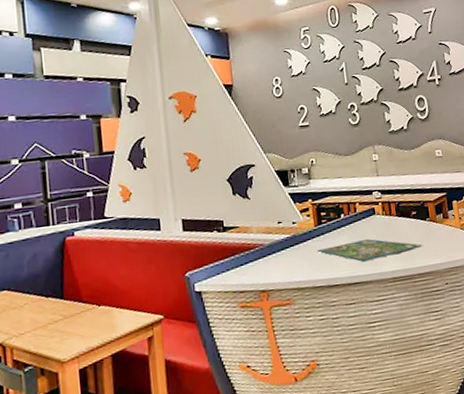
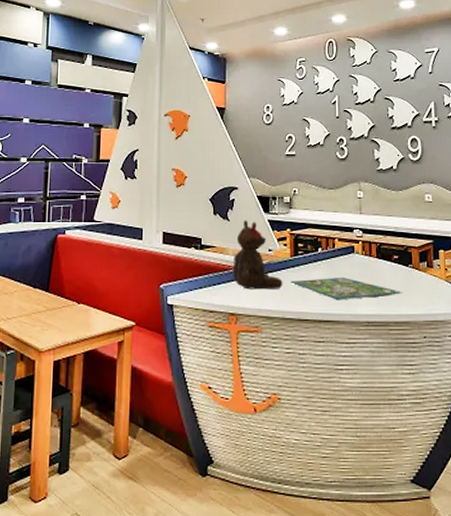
teddy bear: none [258,196,310,265] -> present [232,220,283,290]

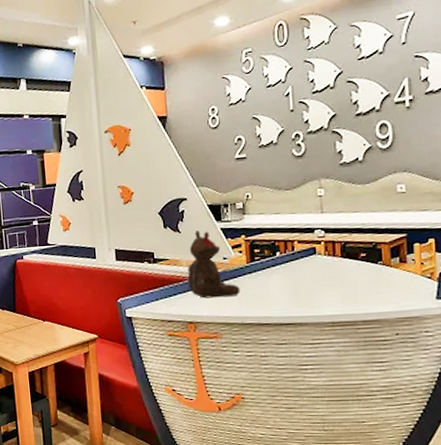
board game: present [291,276,403,300] -> none [248,279,372,303]

